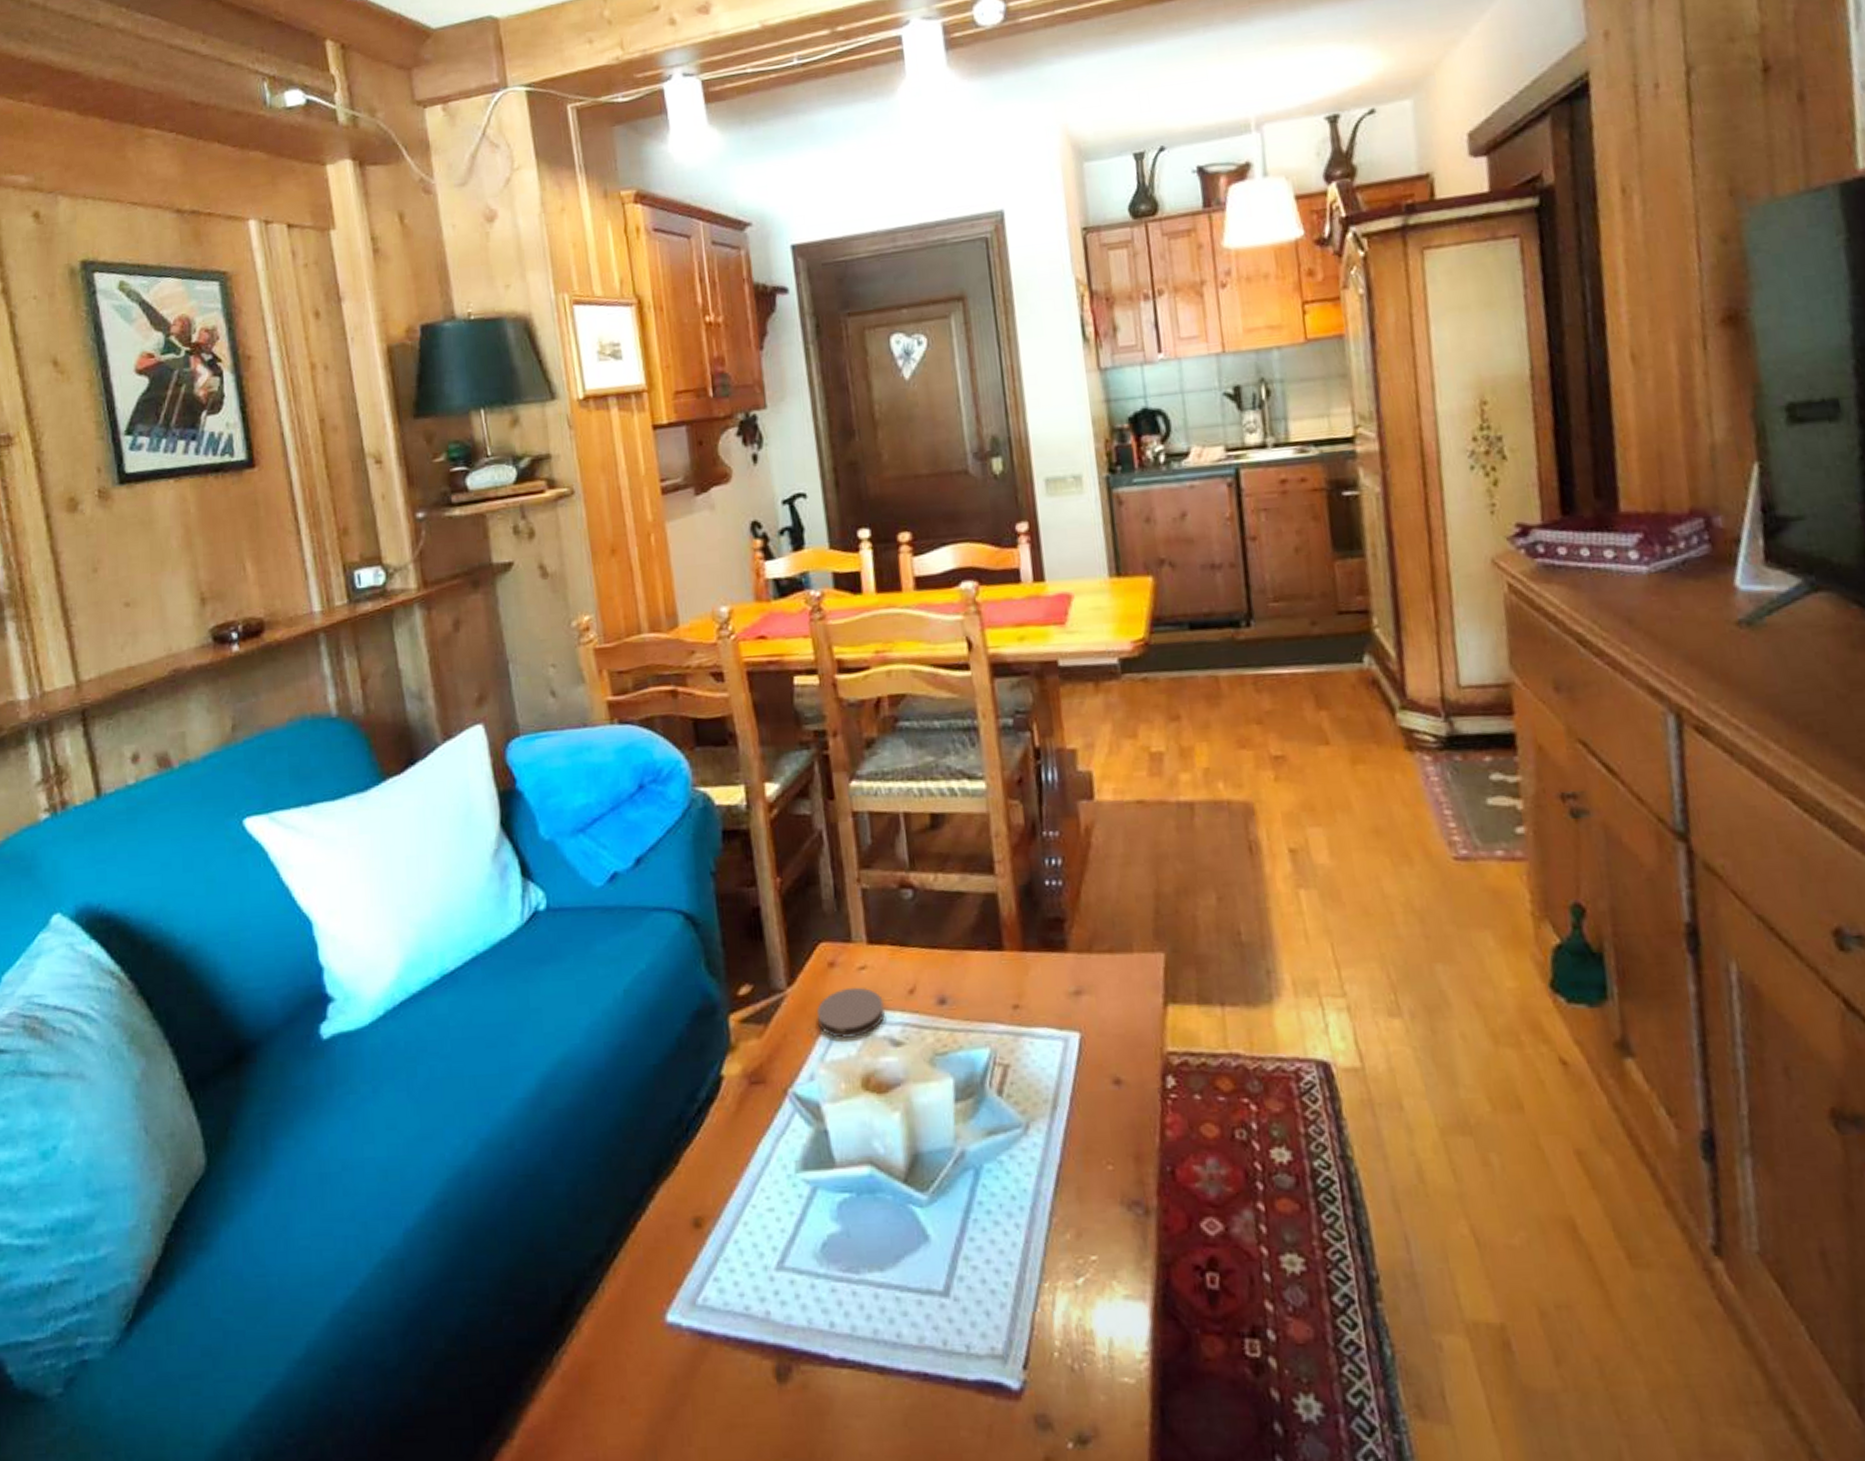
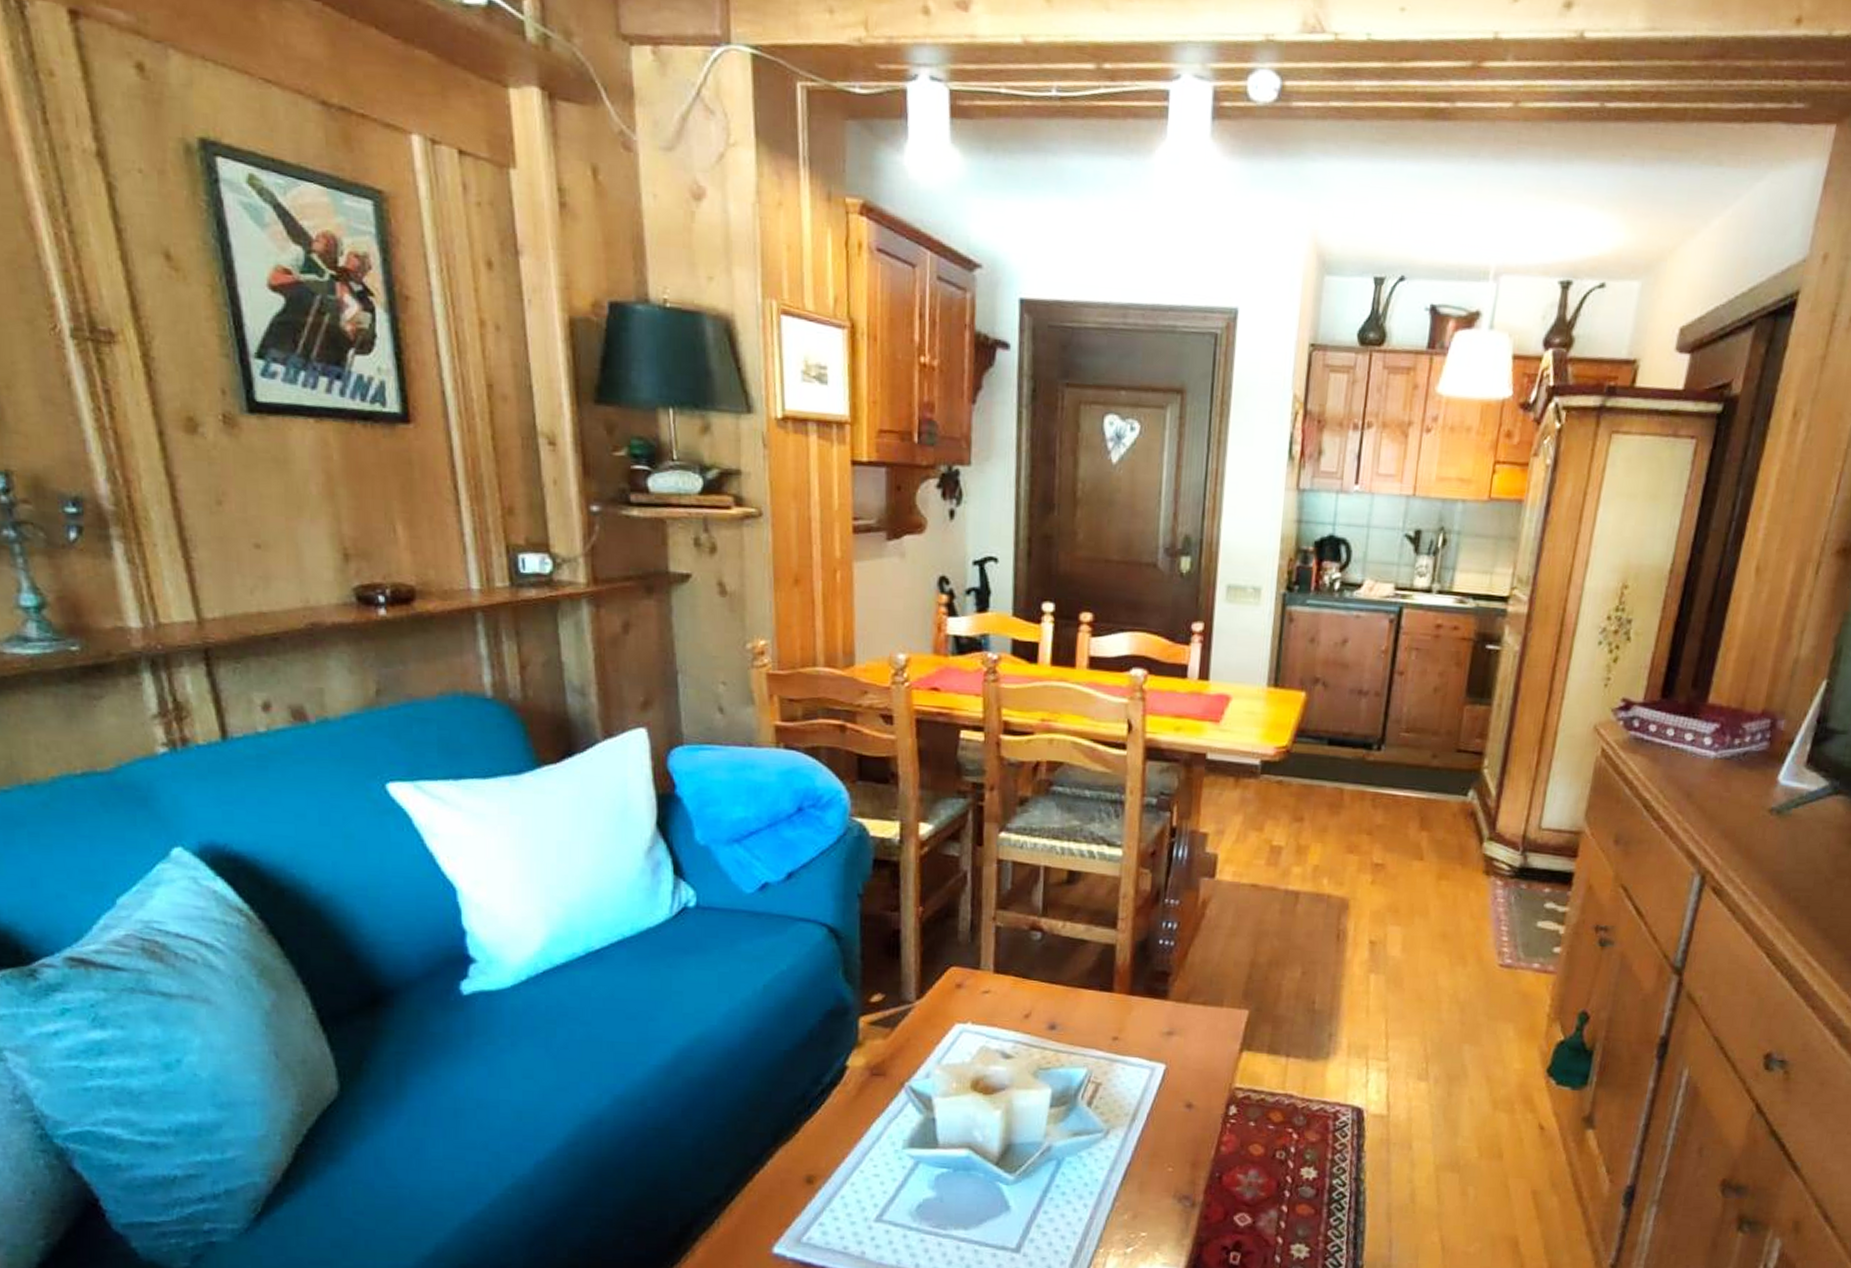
coaster: present [816,987,885,1038] -> none [939,1006,1001,1048]

